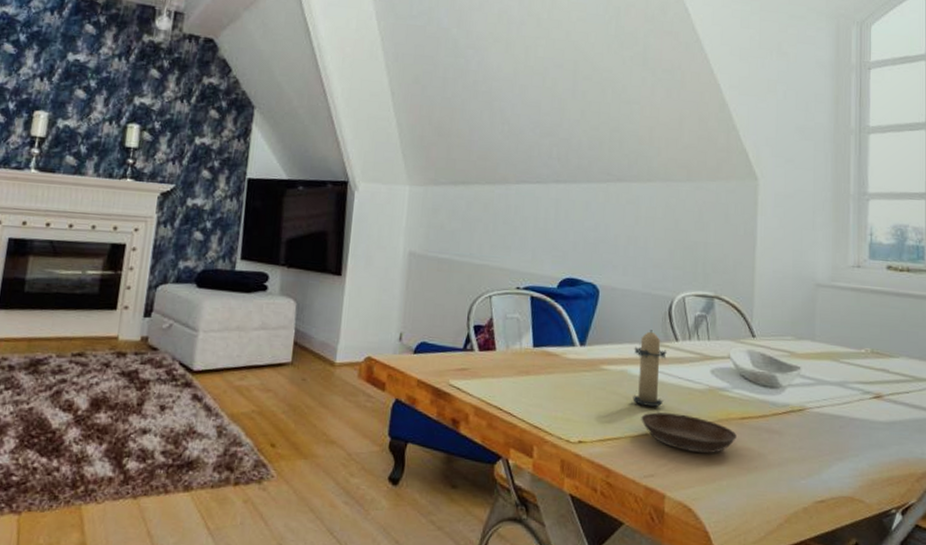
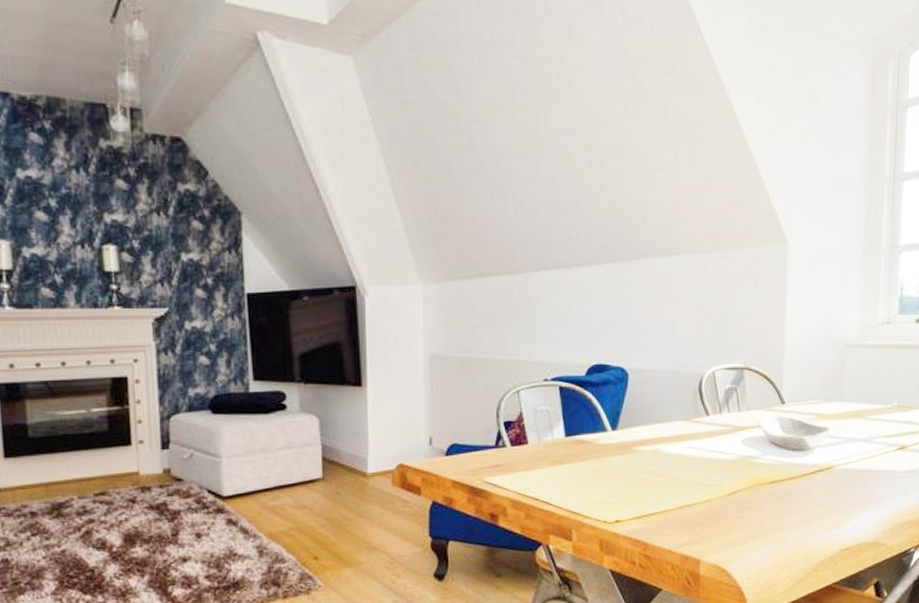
candle: present [633,330,667,407] -> none [665,407,698,481]
saucer: present [641,412,737,454] -> none [675,485,767,519]

